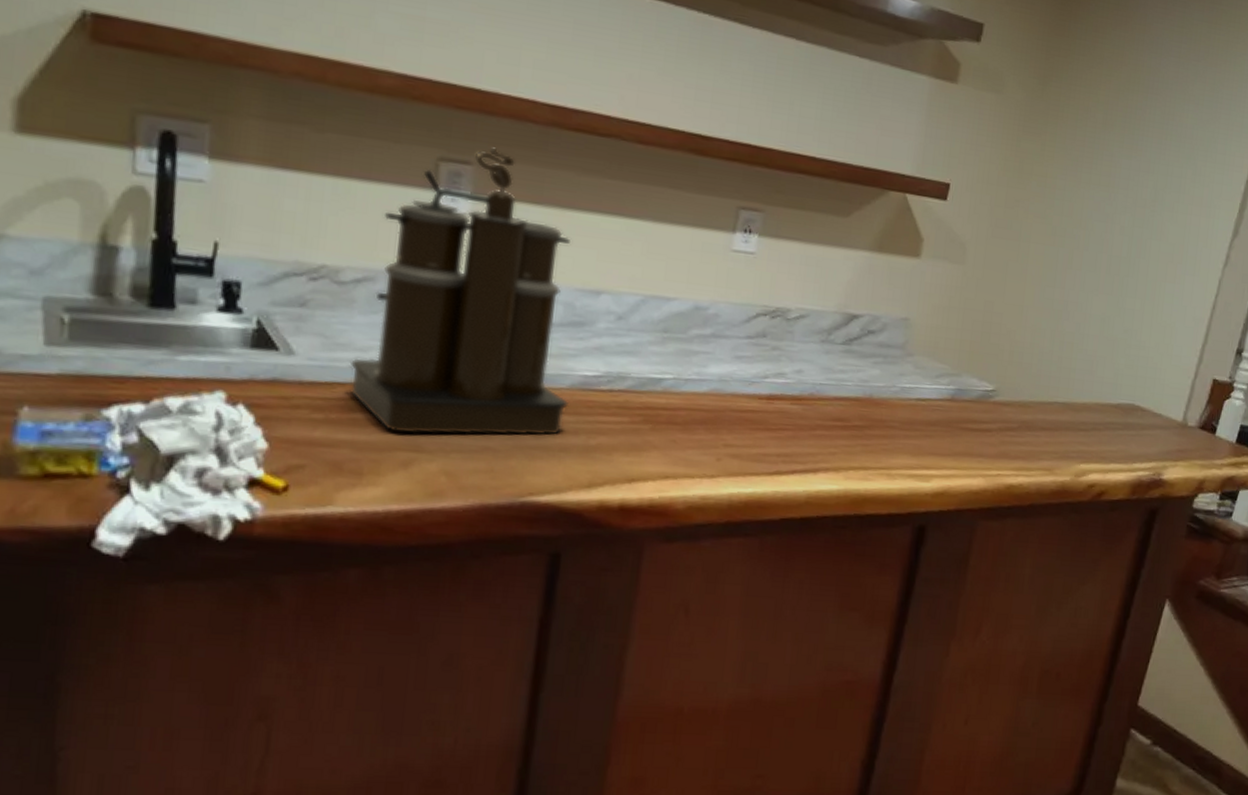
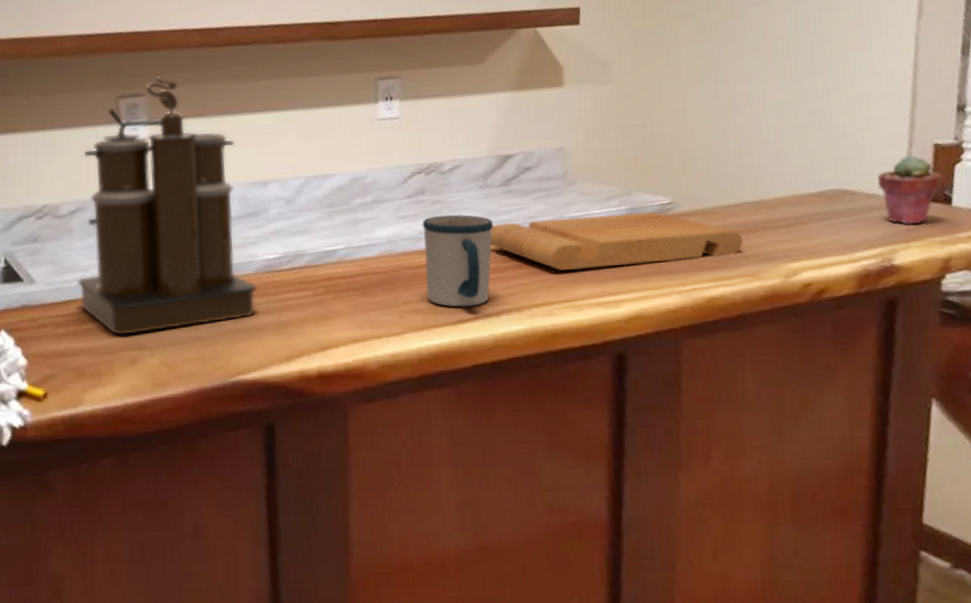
mug: none [748,362,828,460] -> present [422,214,493,307]
cutting board: none [822,381,1048,449] -> present [490,212,744,271]
potted succulent: none [1164,384,1212,447] -> present [877,154,941,225]

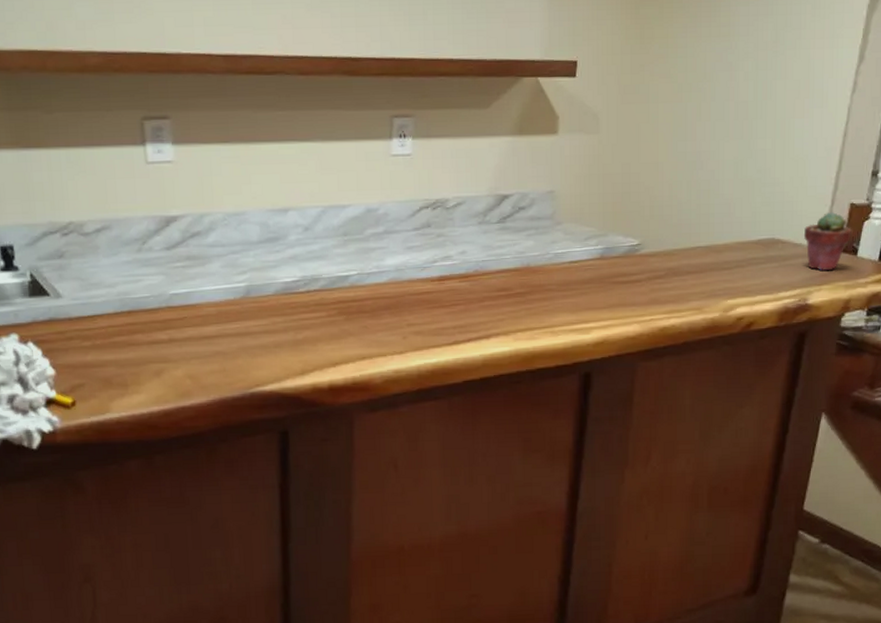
coffee maker: present [76,77,257,335] -> none [103,100,276,349]
mug: present [422,214,493,307] -> none [426,247,489,330]
cutting board: present [490,212,744,271] -> none [485,251,694,300]

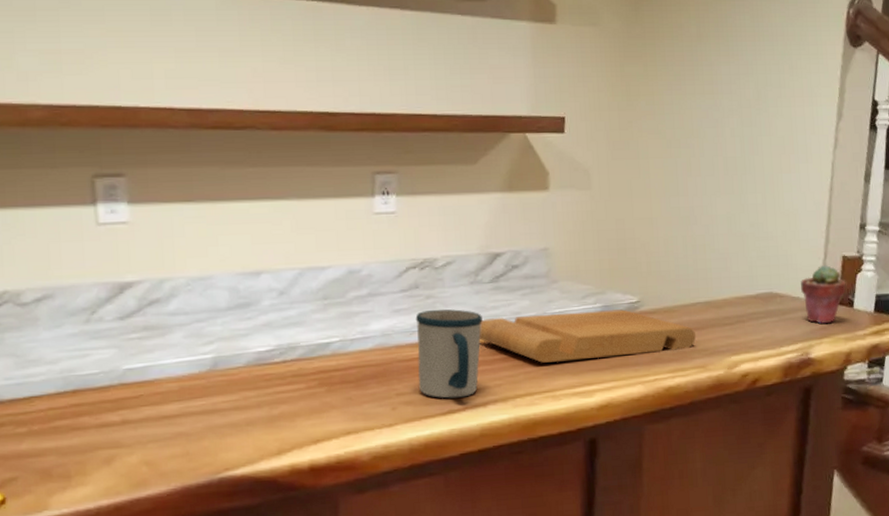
mug: none [426,247,489,330] -> present [415,309,483,399]
cutting board: none [485,251,694,300] -> present [479,309,697,363]

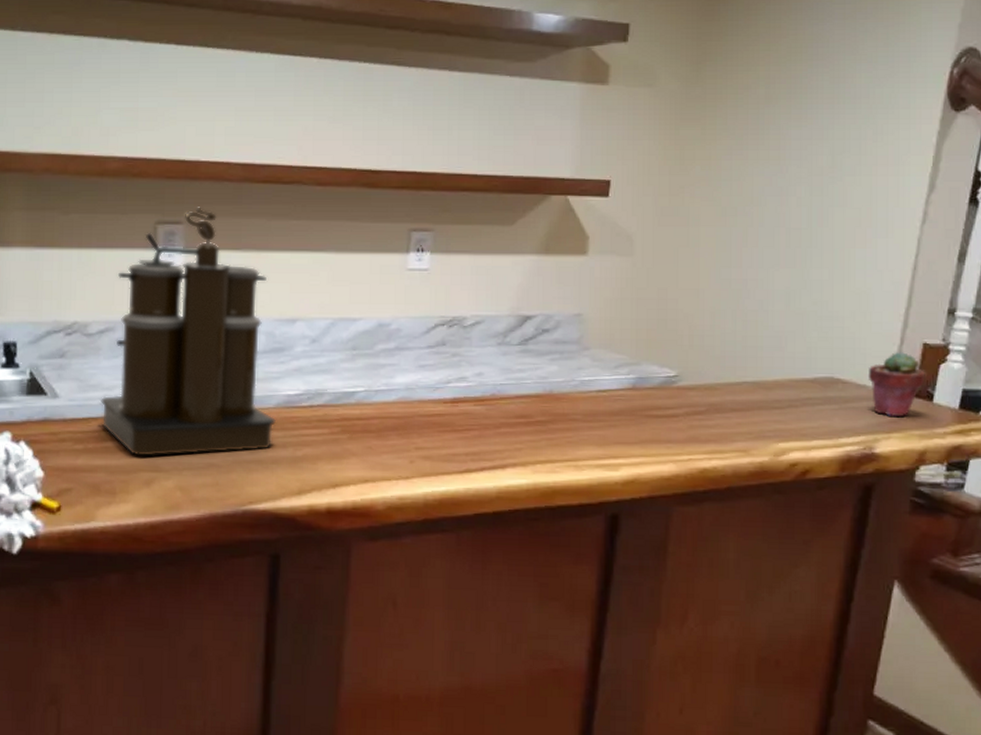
coffee maker: none [42,157,247,433] -> present [99,207,276,456]
mug: present [415,309,483,399] -> none [437,367,508,458]
cutting board: present [479,309,697,363] -> none [503,380,740,432]

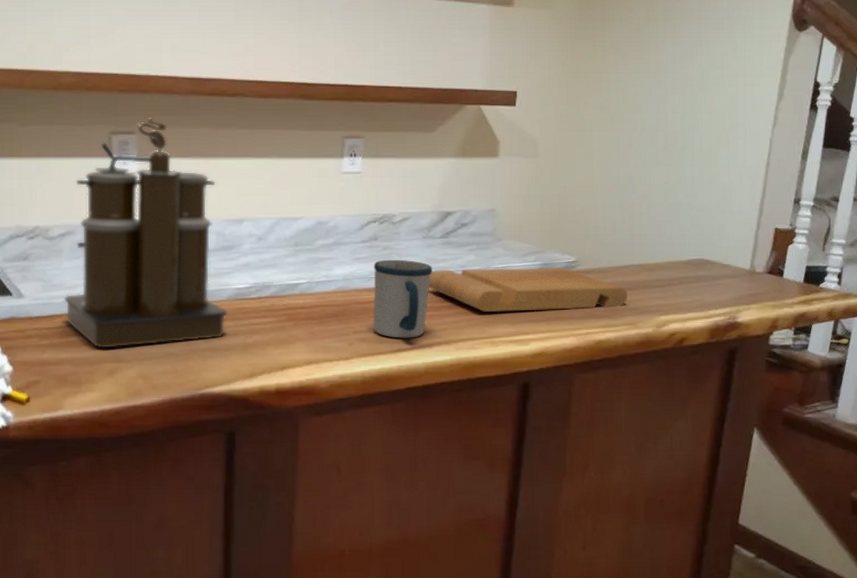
mug: none [437,367,508,458] -> present [373,259,432,338]
cutting board: none [503,380,740,432] -> present [429,268,628,312]
potted succulent: present [868,351,925,418] -> none [731,235,777,291]

